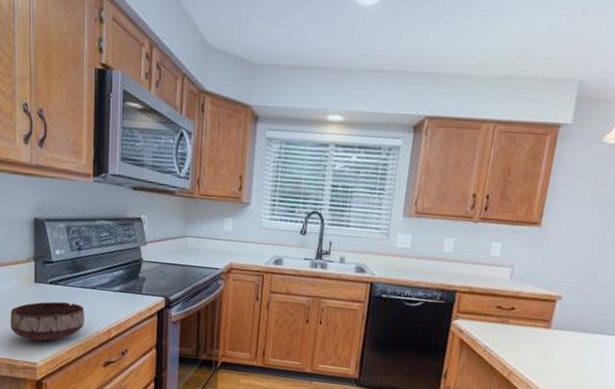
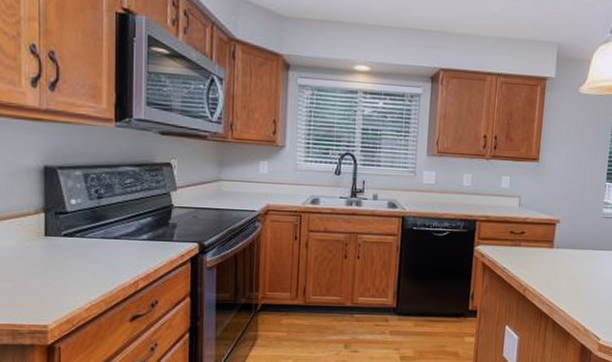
bowl: present [10,301,85,341] -> none [13,255,107,300]

